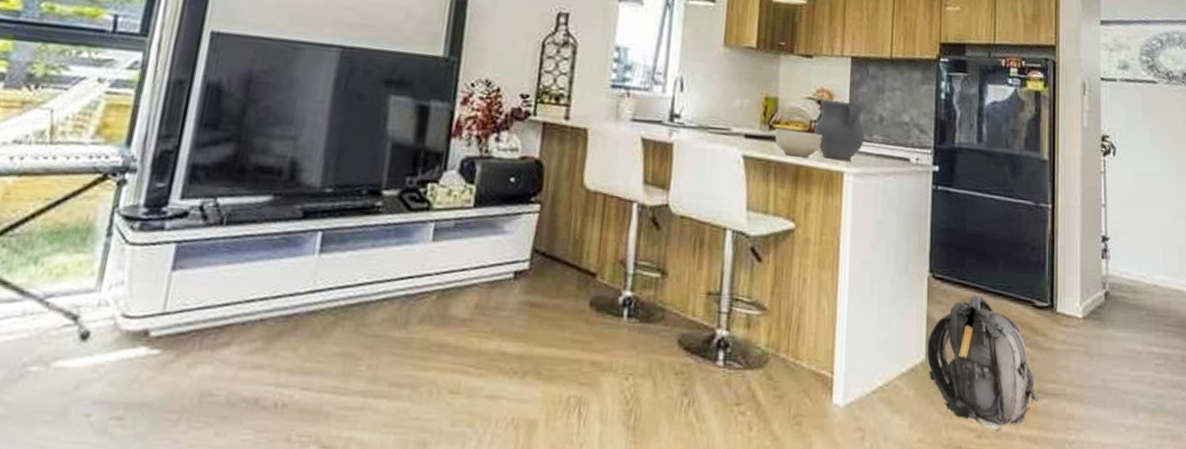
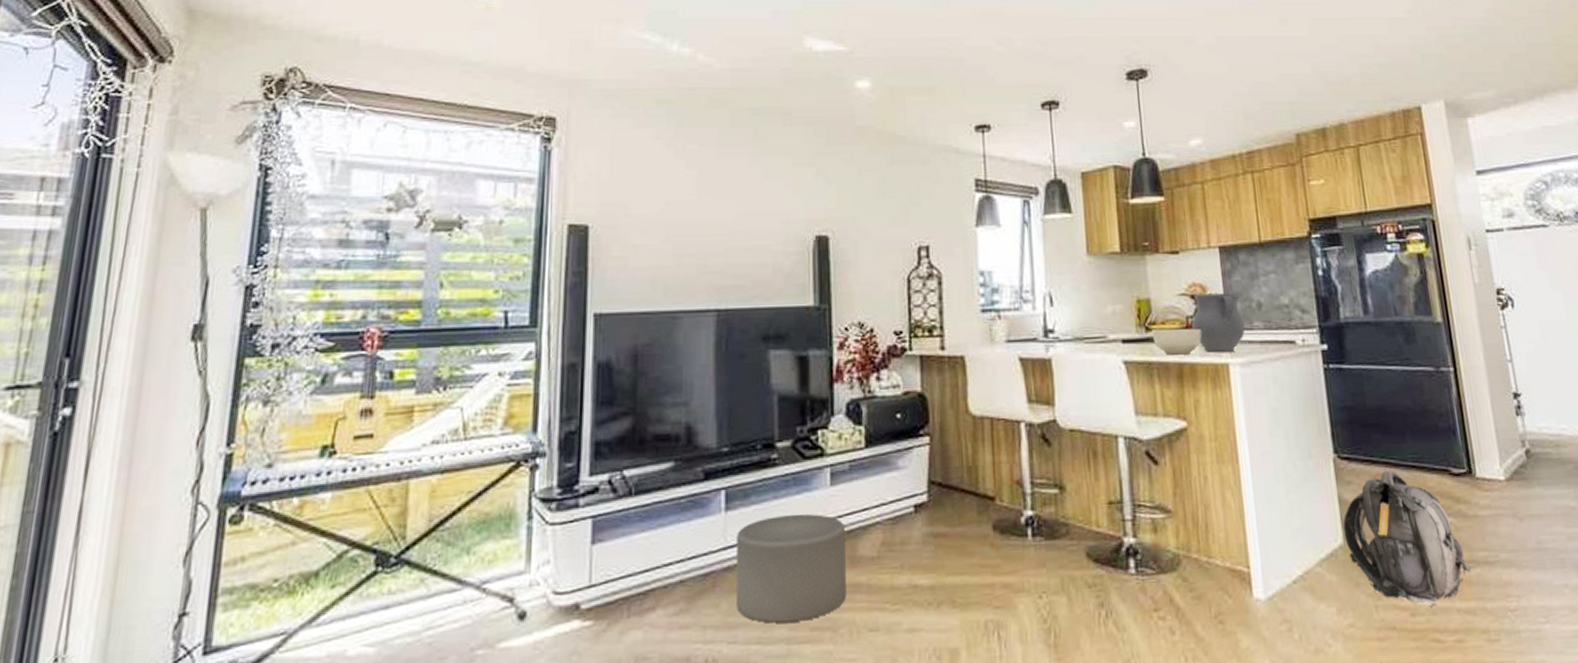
pouf: none [316,265,441,375] -> present [737,513,846,623]

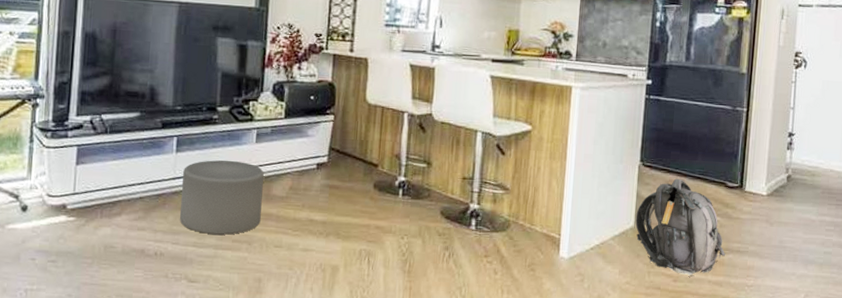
bowl: present [1152,328,1202,355] -> none [516,54,555,76]
ceramic jug: present [1192,293,1246,353] -> none [548,30,590,79]

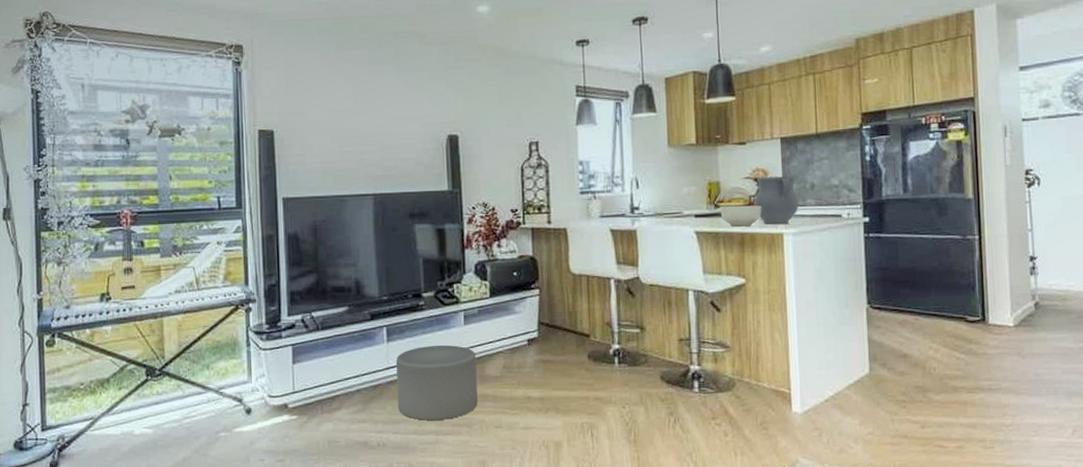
bowl: none [516,54,555,76] -> present [720,205,762,227]
ceramic jug: none [548,30,590,79] -> present [754,176,799,225]
backpack: present [635,178,726,277] -> none [870,318,976,421]

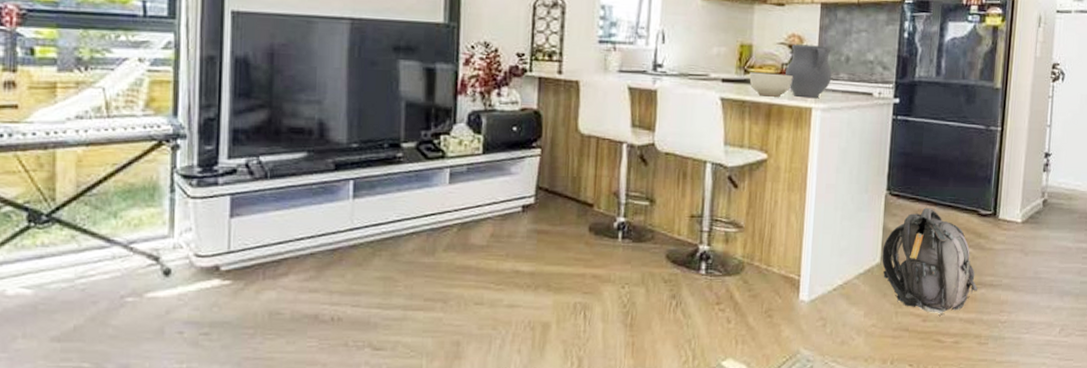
pouf: present [396,345,478,421] -> none [360,205,460,293]
backpack: none [870,318,976,421] -> present [882,207,979,316]

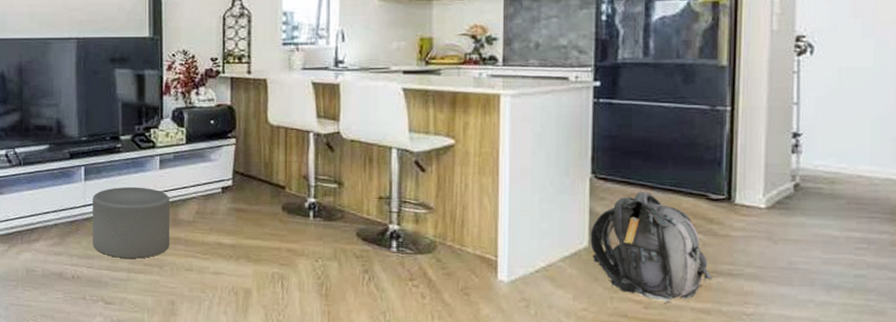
pouf: none [360,205,460,293] -> present [93,186,170,259]
bowl: present [749,72,793,97] -> none [431,63,477,85]
ceramic jug: present [785,44,832,99] -> none [469,34,521,85]

